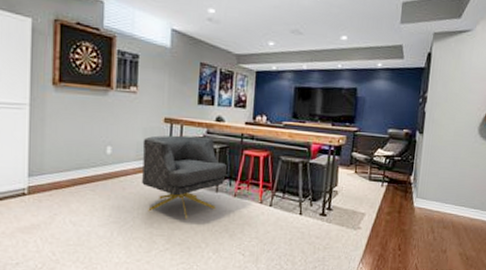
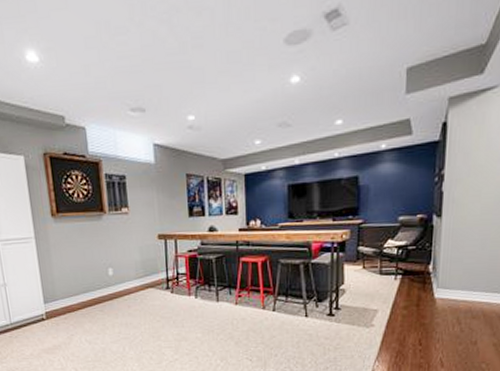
armchair: present [142,135,227,220] -> none [140,248,225,331]

